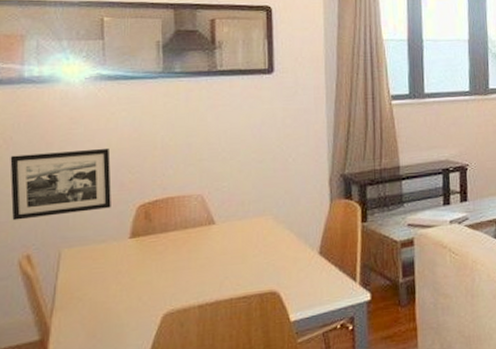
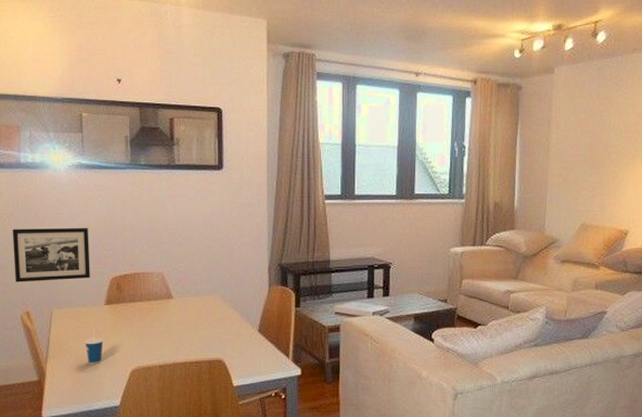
cup: none [102,267,127,313] -> present [84,328,104,364]

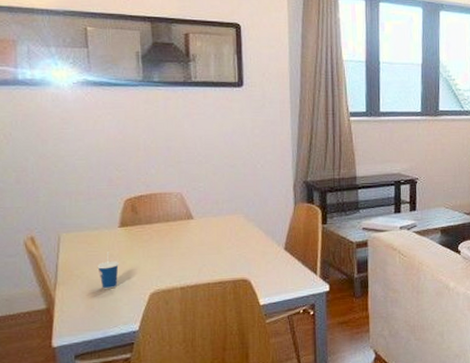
picture frame: present [12,227,90,283] -> none [11,147,102,207]

